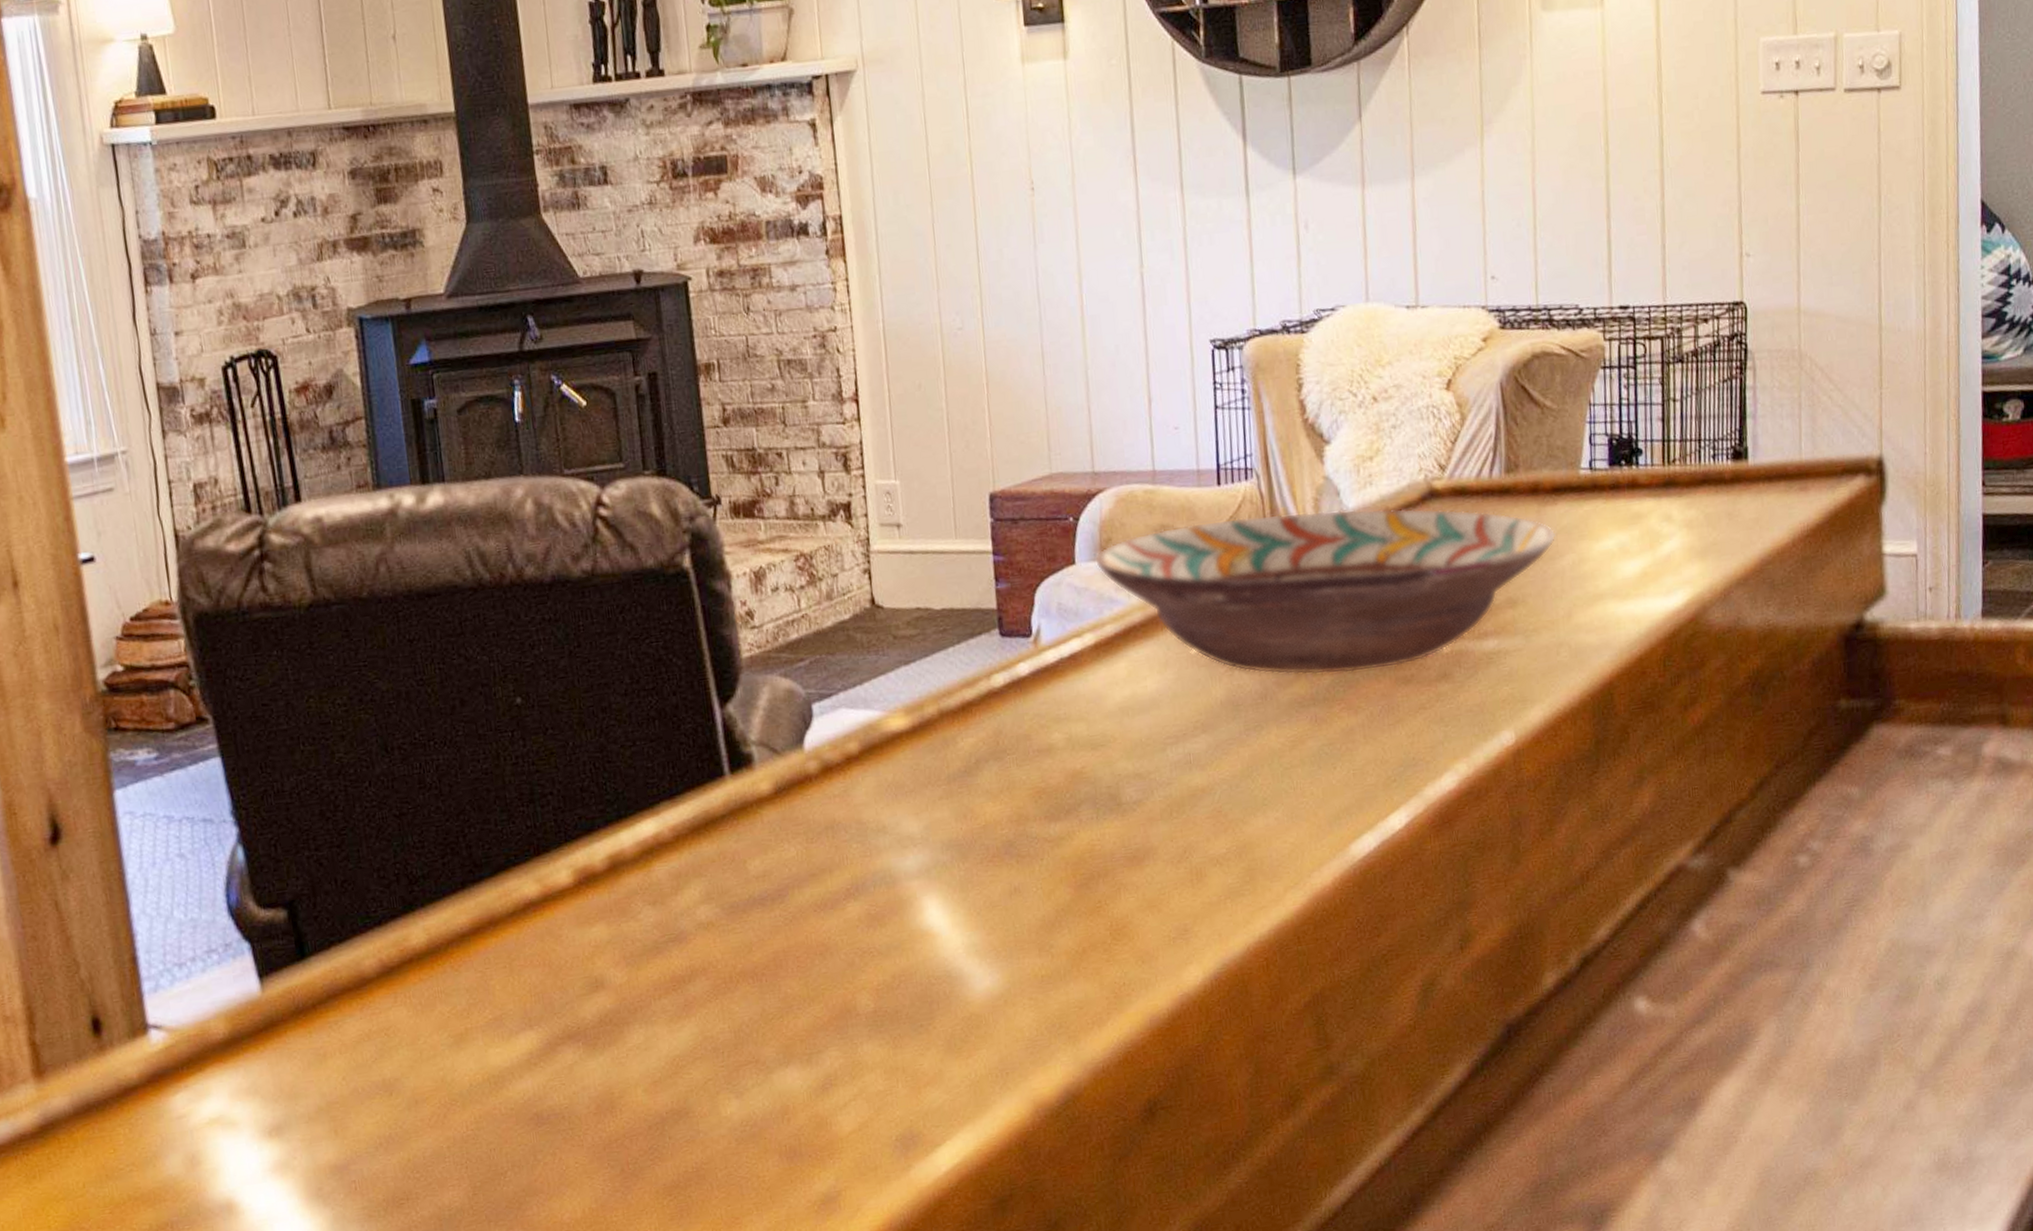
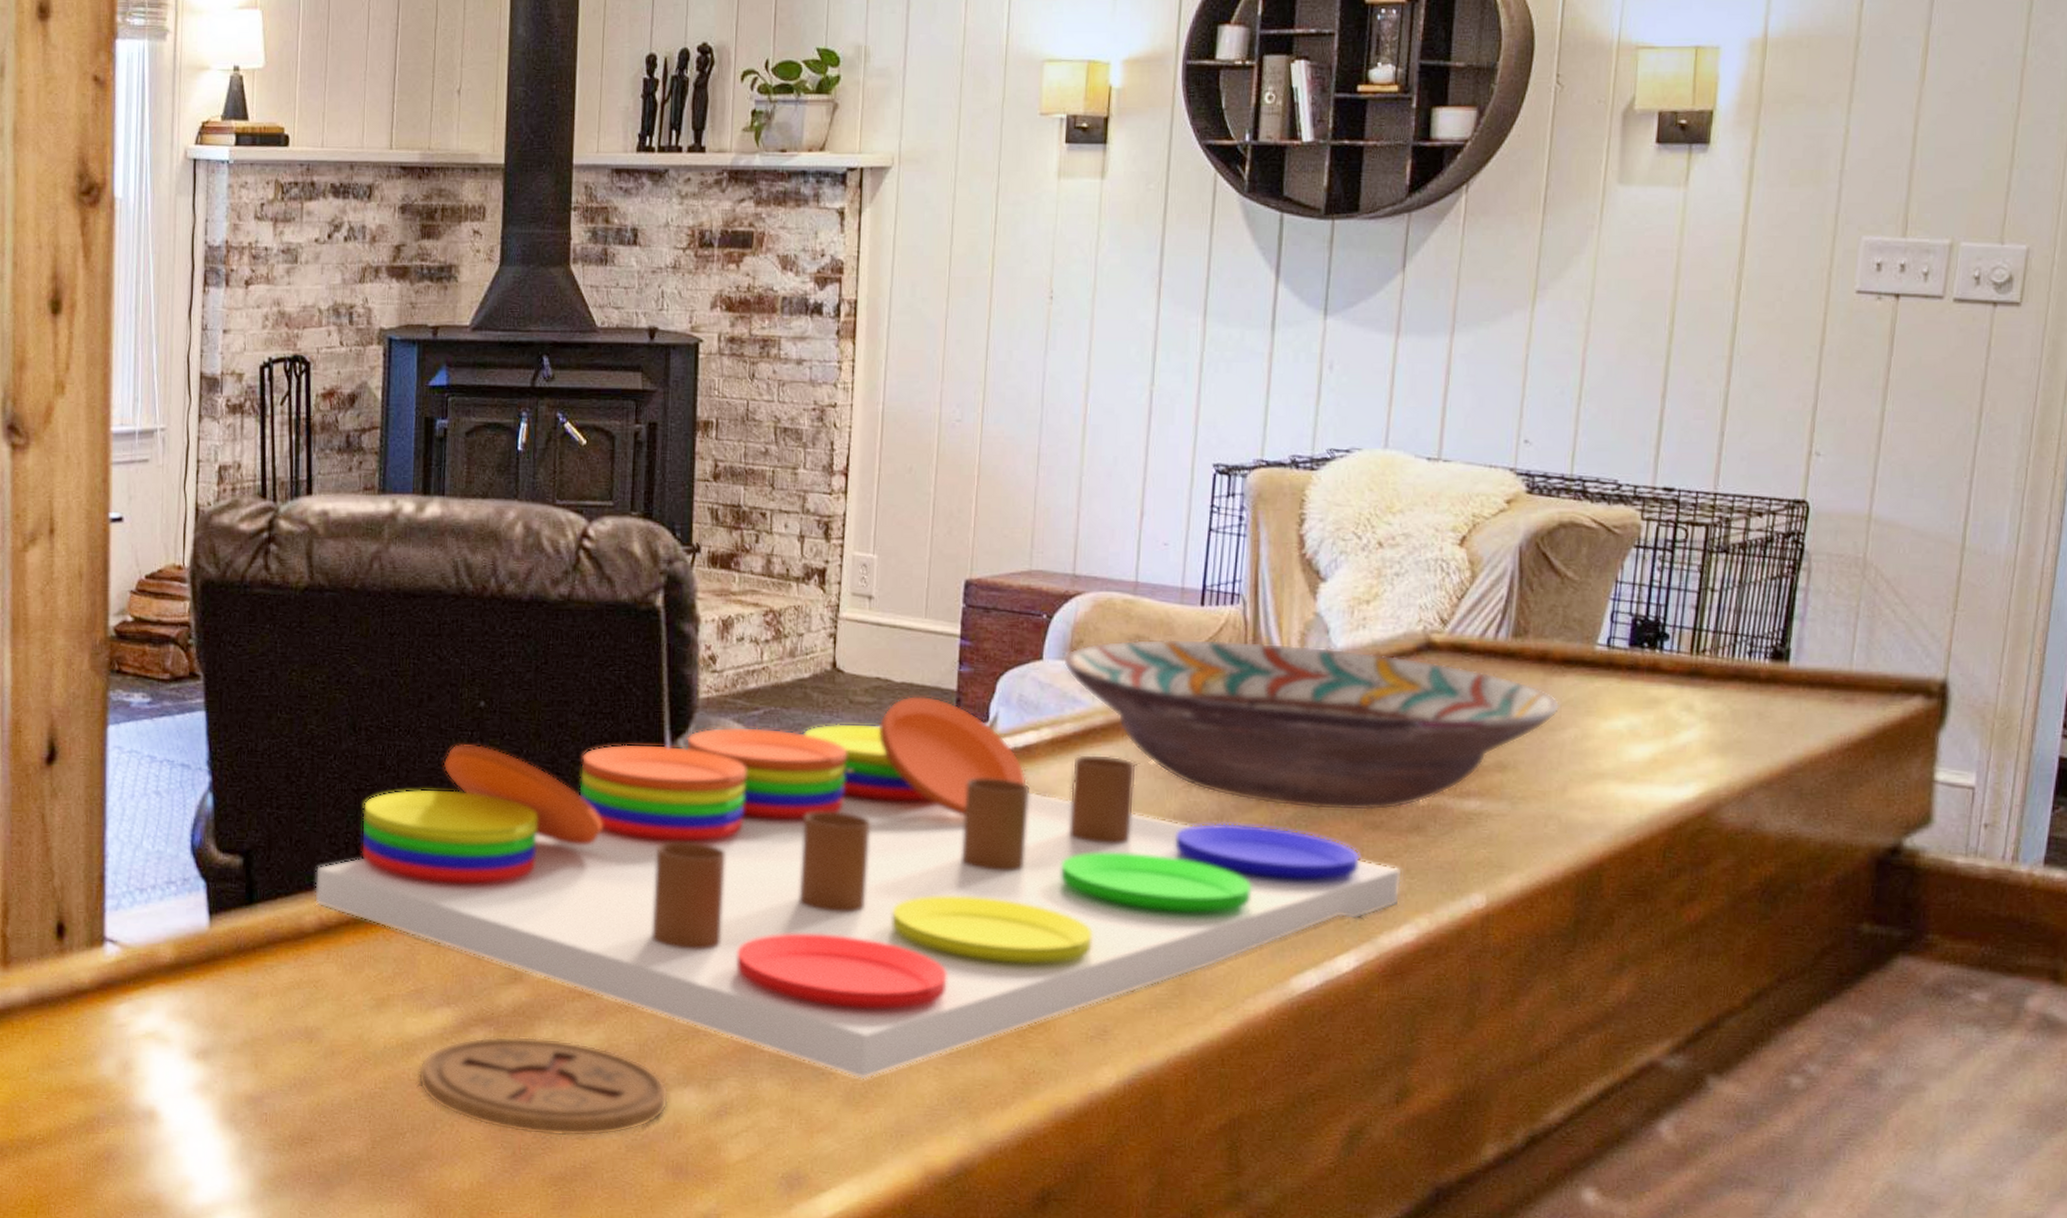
board game: none [368,618,1439,1025] -> present [315,695,1401,1080]
coaster: none [509,1041,773,1148] -> present [418,1036,669,1137]

